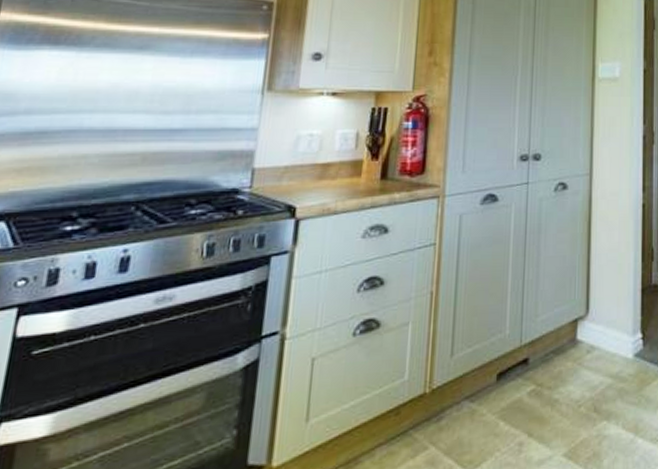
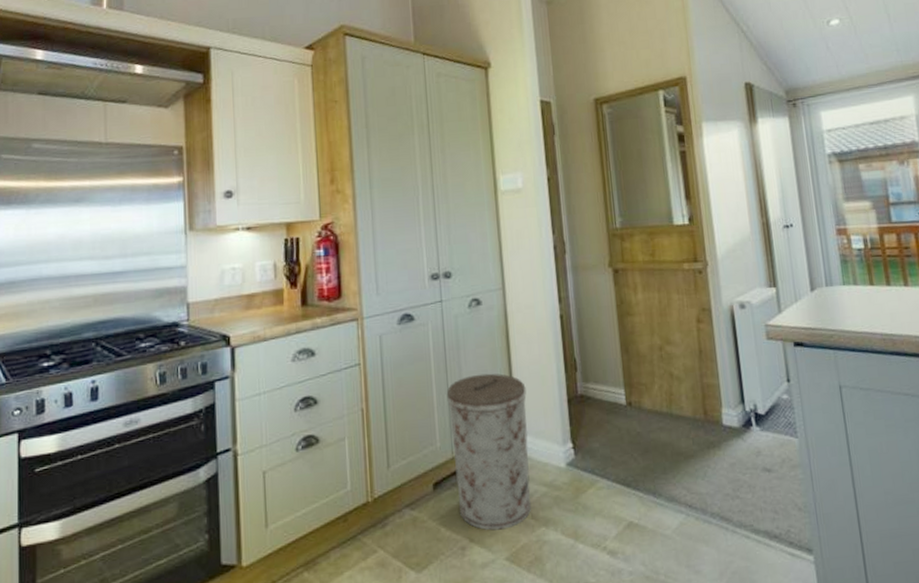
trash can: none [521,259,602,425] -> present [446,373,532,531]

